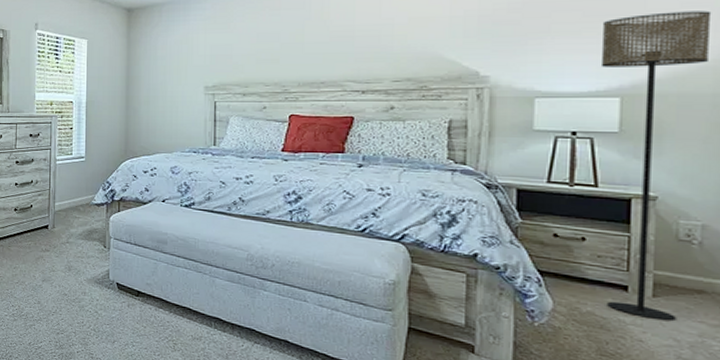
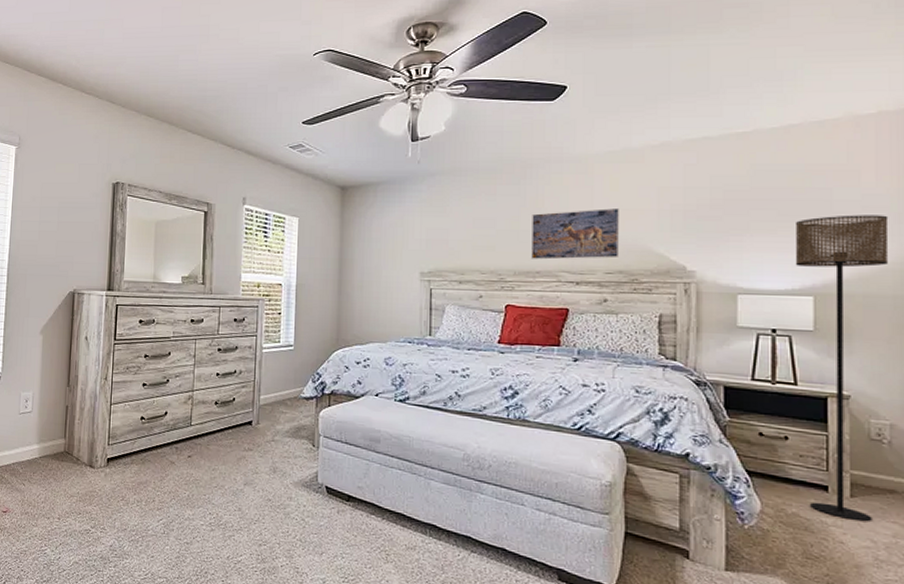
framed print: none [316,17,410,70] -> present [531,208,620,260]

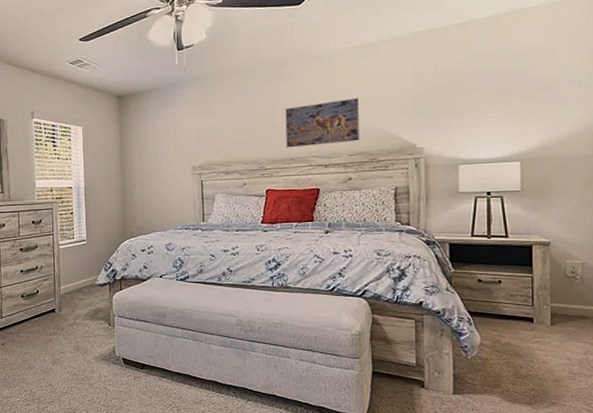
floor lamp: present [794,215,889,522] -> none [504,87,580,344]

